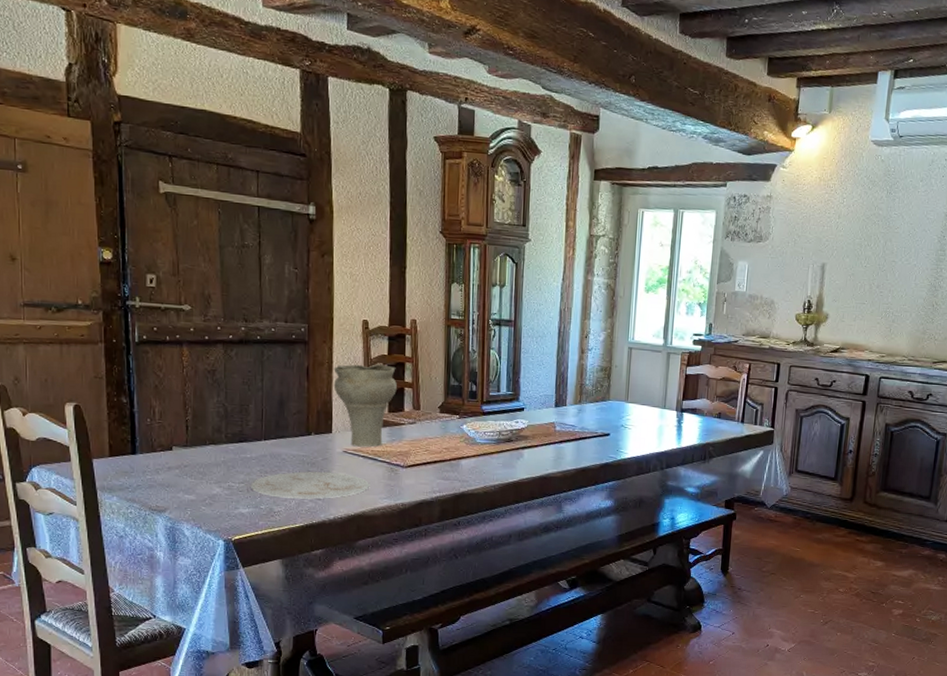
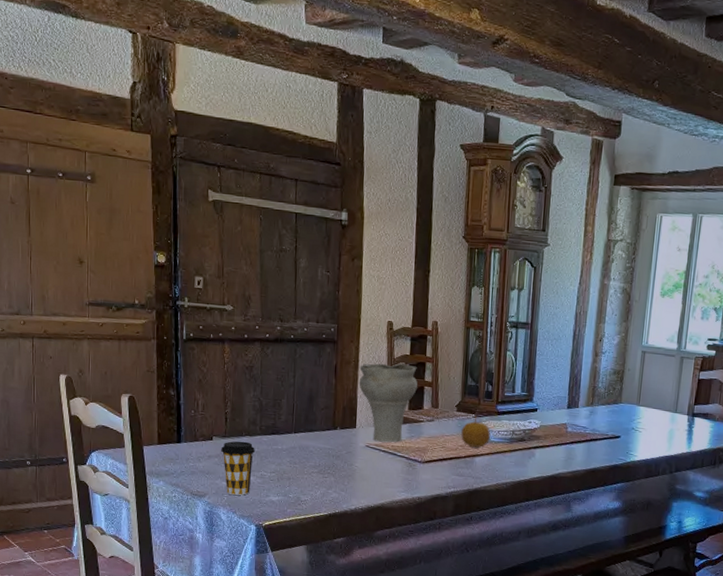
coffee cup: none [182,450,221,510] -> present [221,441,255,496]
plate: present [251,471,370,499] -> none [281,463,390,490]
fruit: none [445,417,476,449] -> present [461,416,490,447]

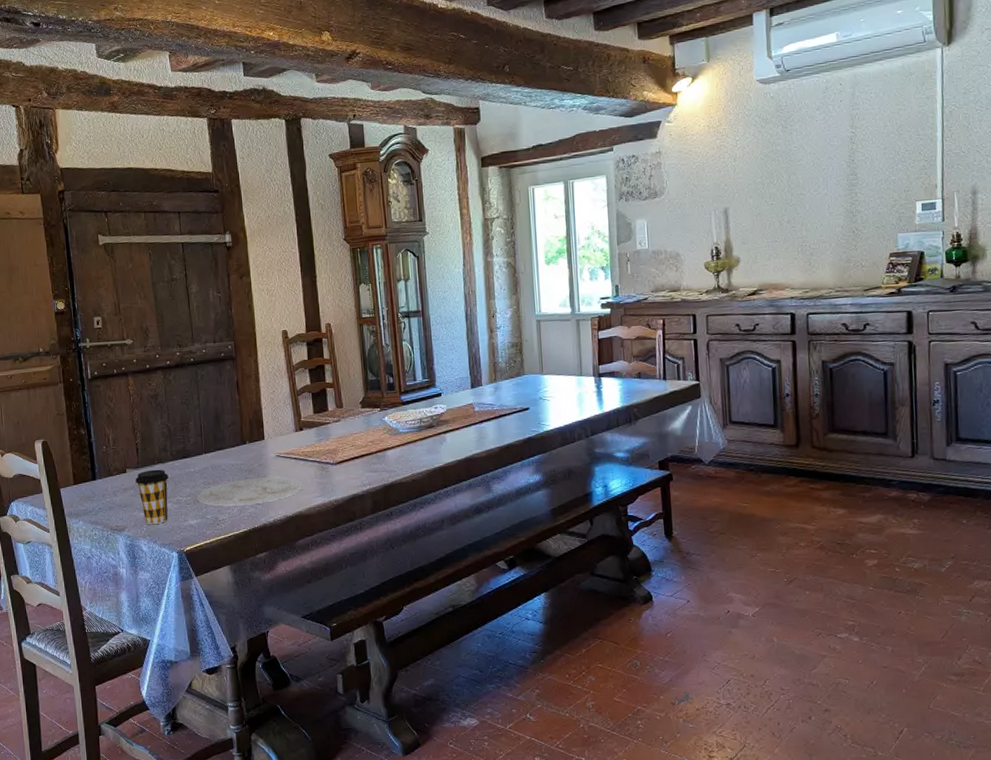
plate: none [281,463,390,490] -> present [196,476,304,506]
vase: present [358,363,417,443] -> none [260,369,319,450]
fruit: present [461,416,490,447] -> none [369,409,398,441]

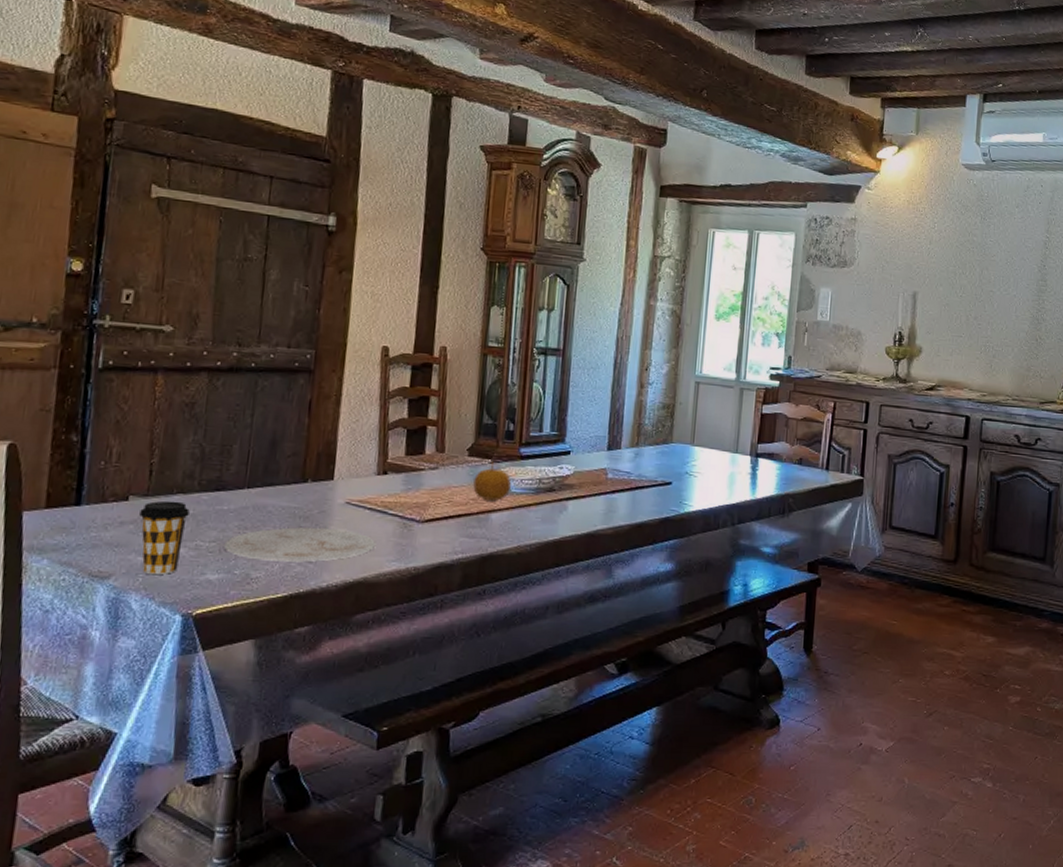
fruit: none [369,409,398,441] -> present [473,461,511,501]

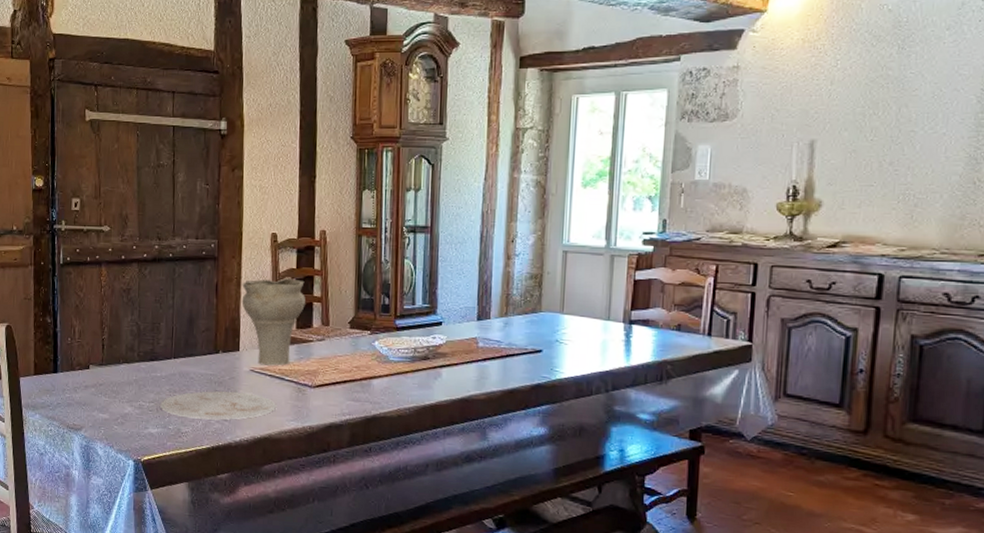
coffee cup: present [139,500,190,576] -> none [98,369,133,429]
vase: none [340,397,419,498] -> present [241,278,305,366]
fruit: present [473,461,511,501] -> none [356,332,389,368]

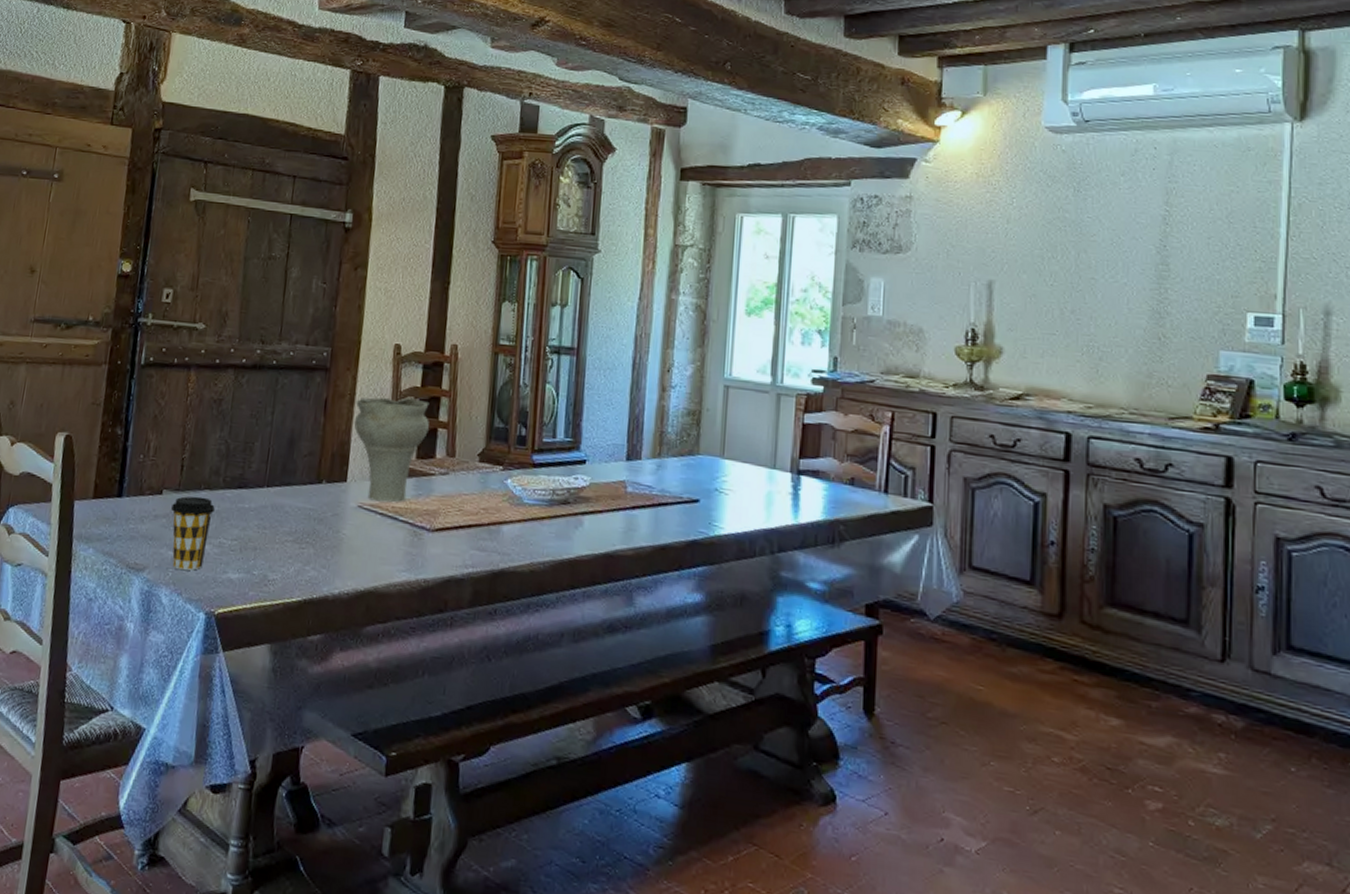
coffee cup: none [98,369,133,429] -> present [171,496,215,571]
plate: present [160,391,277,420] -> none [245,529,387,567]

